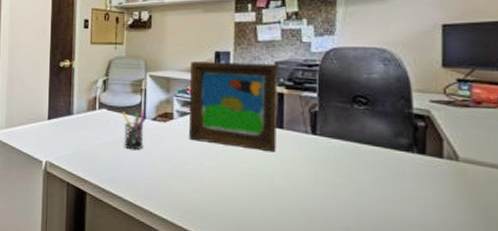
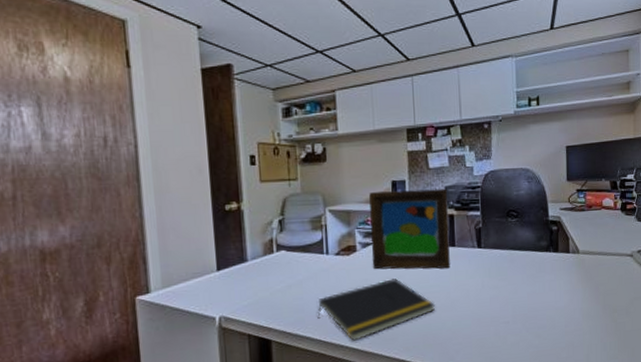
pen holder: present [122,109,147,150] -> none [303,245,330,288]
notepad: none [130,153,256,211] -> present [317,278,436,341]

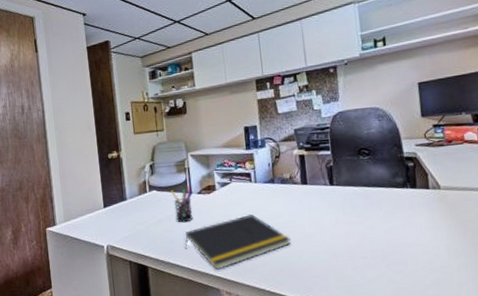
pen holder: none [303,245,330,288] -> present [171,185,193,223]
picture frame: present [369,188,450,270] -> none [225,131,304,206]

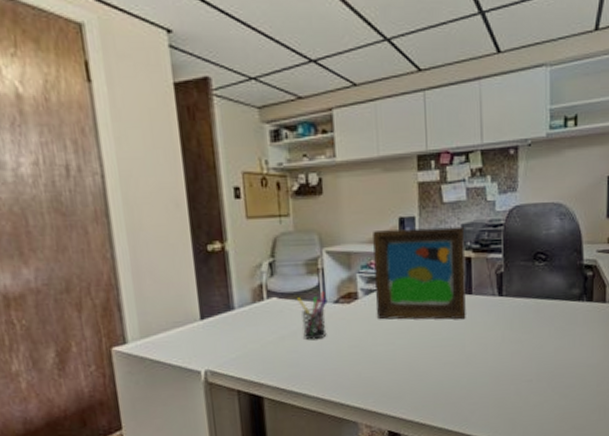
notepad: present [185,214,291,270] -> none [314,330,449,399]
picture frame: none [225,131,304,206] -> present [373,226,466,320]

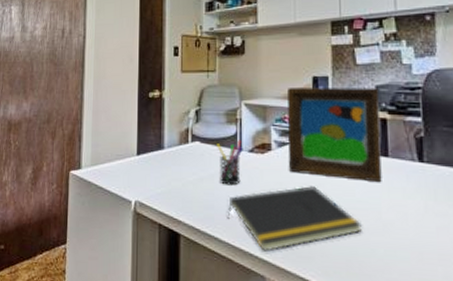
notepad: none [314,330,449,399] -> present [227,186,363,252]

